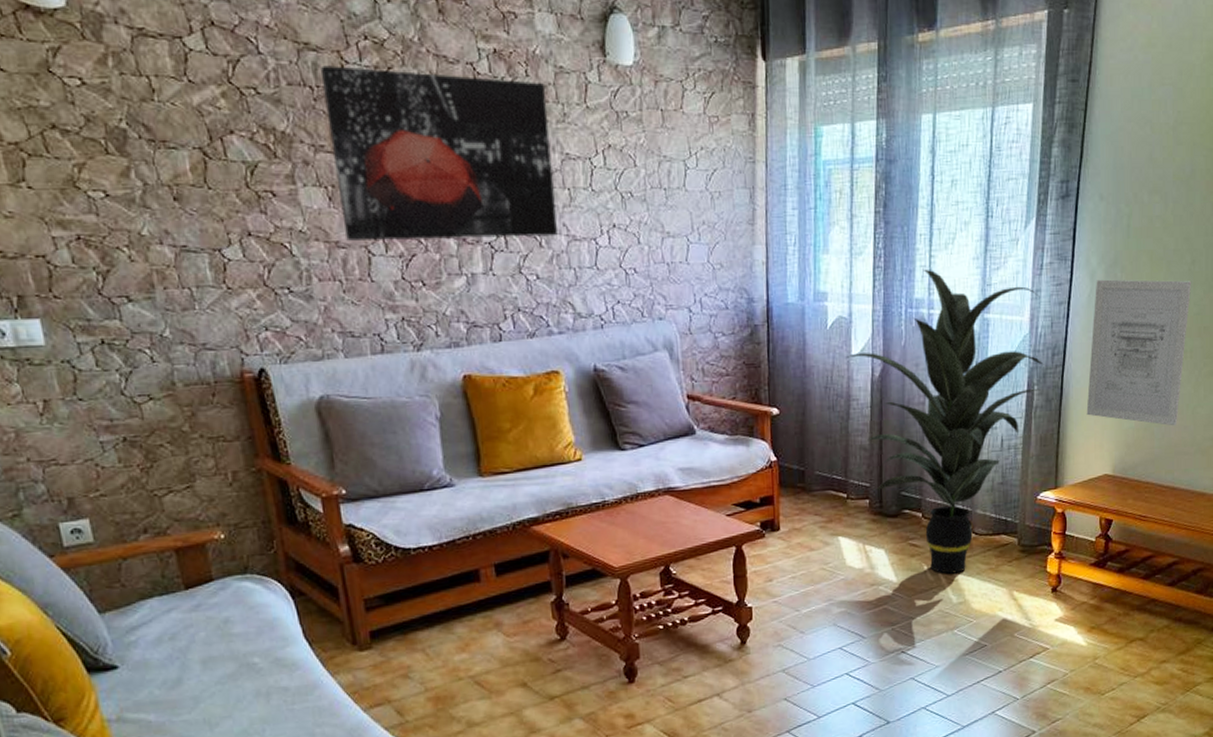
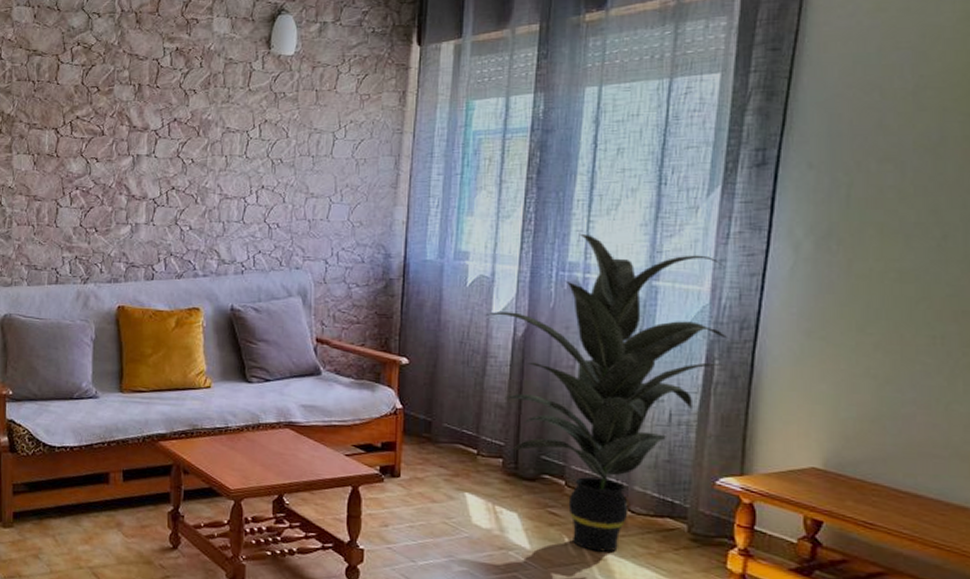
wall art: present [320,65,557,241] -> none [41,65,216,195]
wall art: present [1086,279,1192,426] -> none [786,252,943,423]

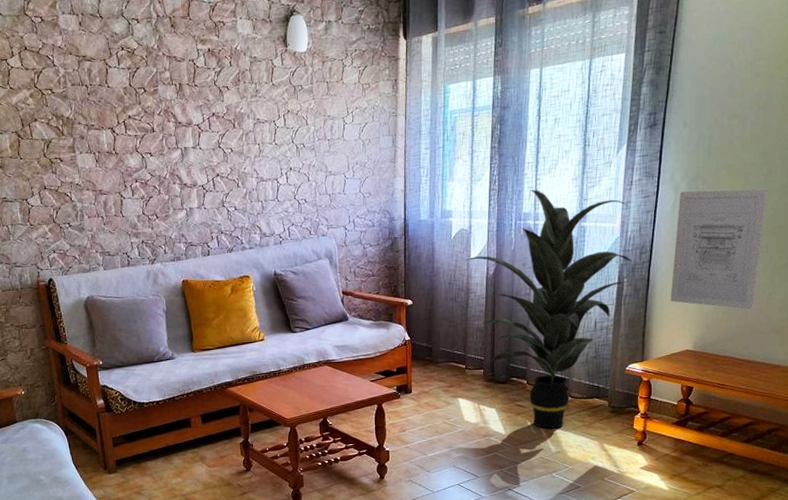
wall art: none [786,252,943,423] -> present [670,188,768,310]

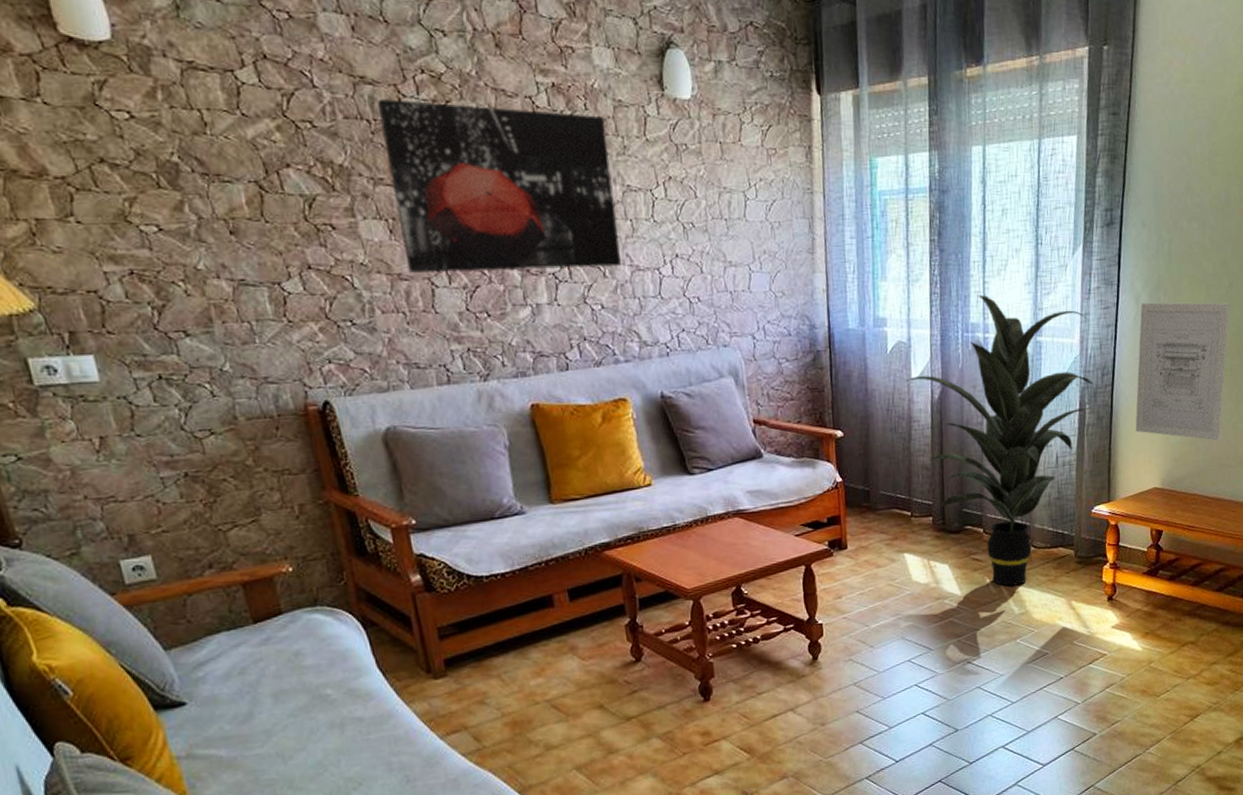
wall art: none [92,69,250,189] -> present [376,99,621,273]

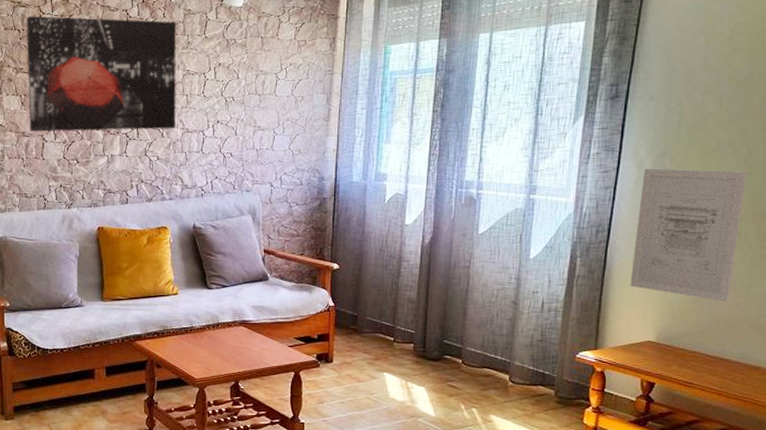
indoor plant: present [907,294,1095,587] -> none [401,156,588,415]

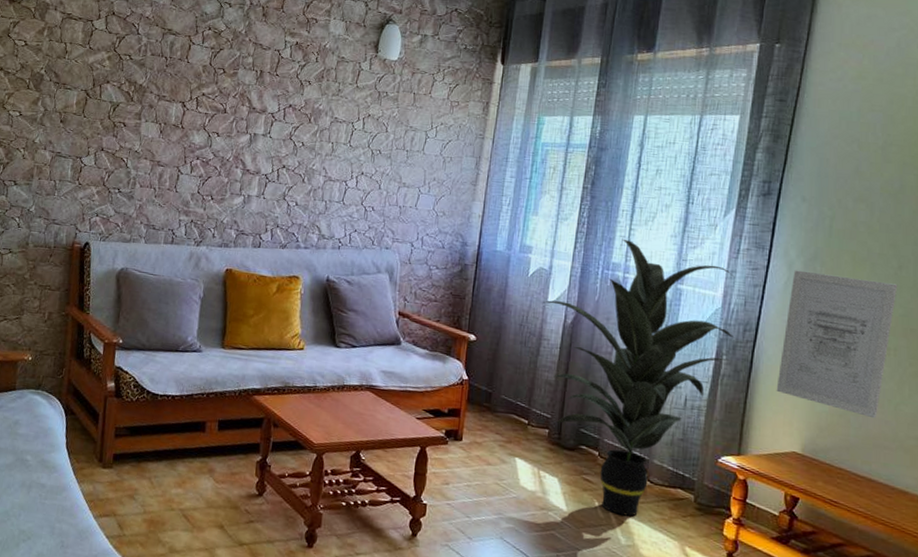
wall art: present [26,16,177,132] -> none [165,44,329,176]
indoor plant: none [401,156,588,415] -> present [543,238,735,516]

